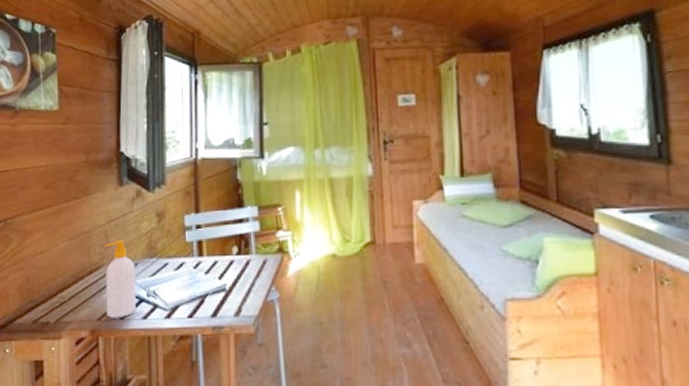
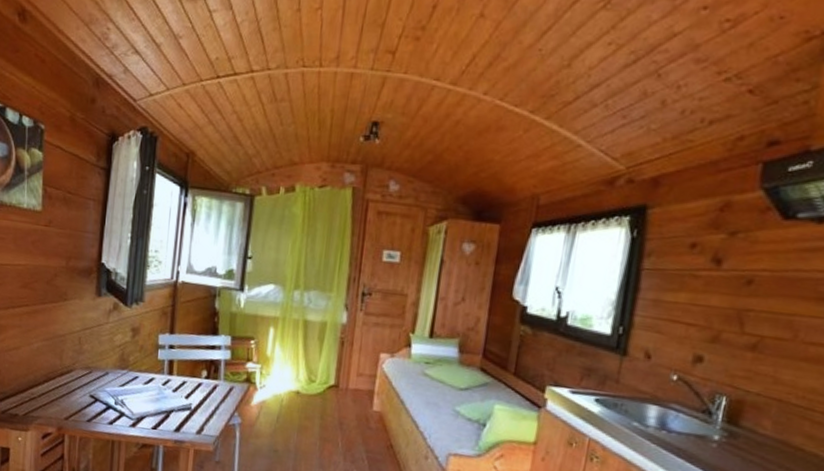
soap bottle: present [104,239,136,318] -> none [74,347,106,420]

